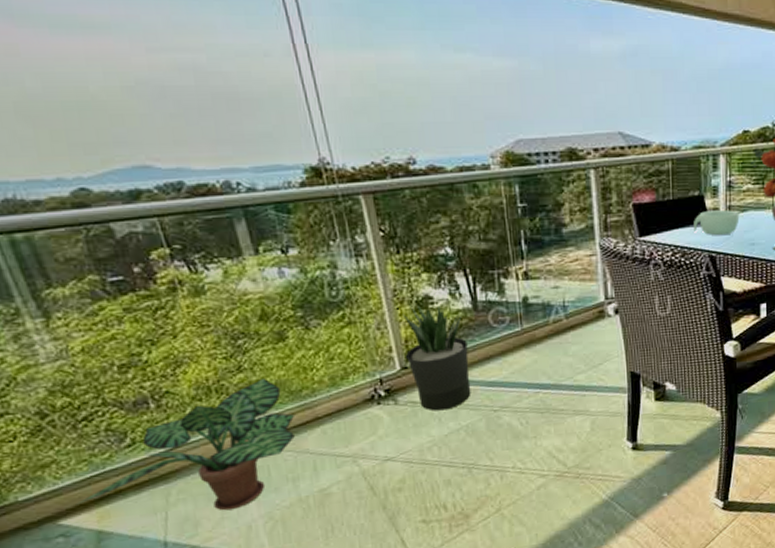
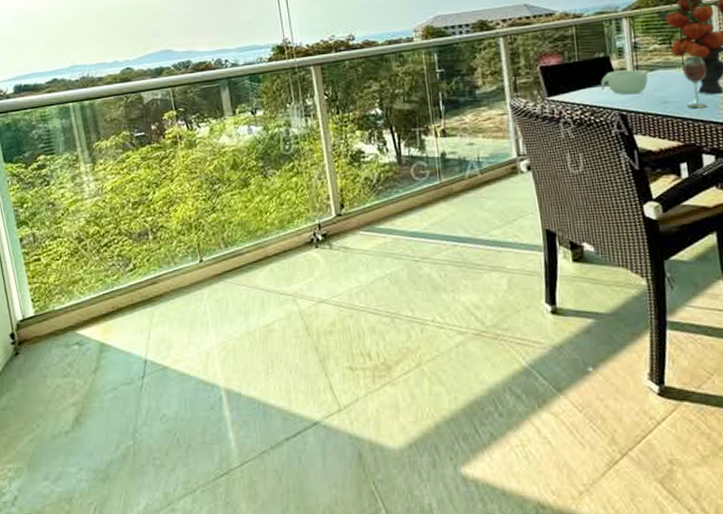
potted plant: present [76,378,295,511] -> none [90,218,251,336]
planter: present [402,304,471,411] -> none [339,158,395,258]

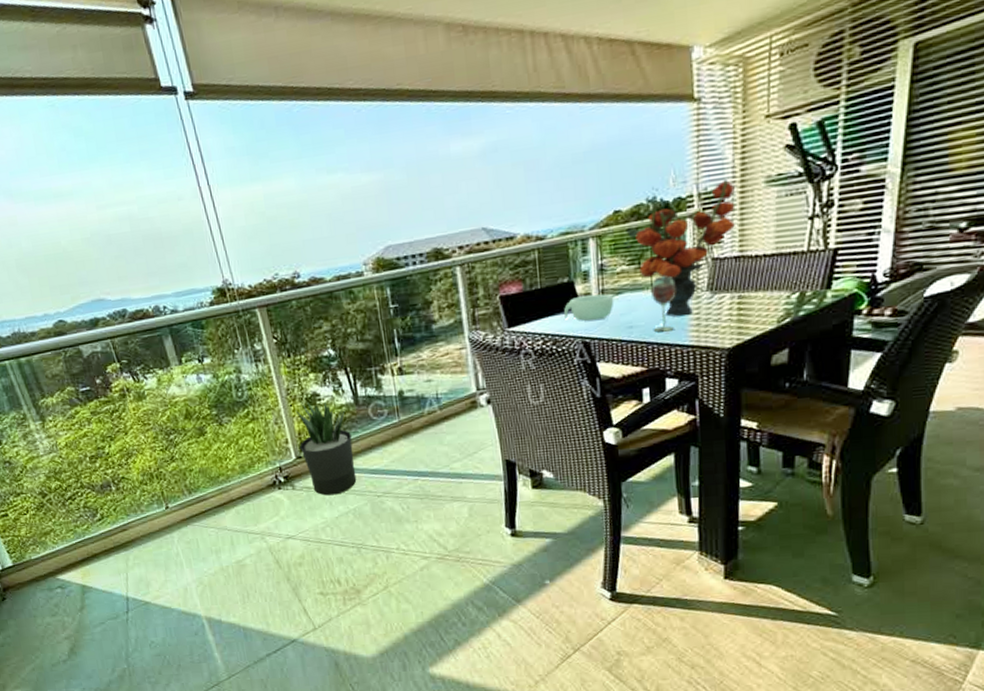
planter: none [339,158,395,258] -> present [295,401,357,496]

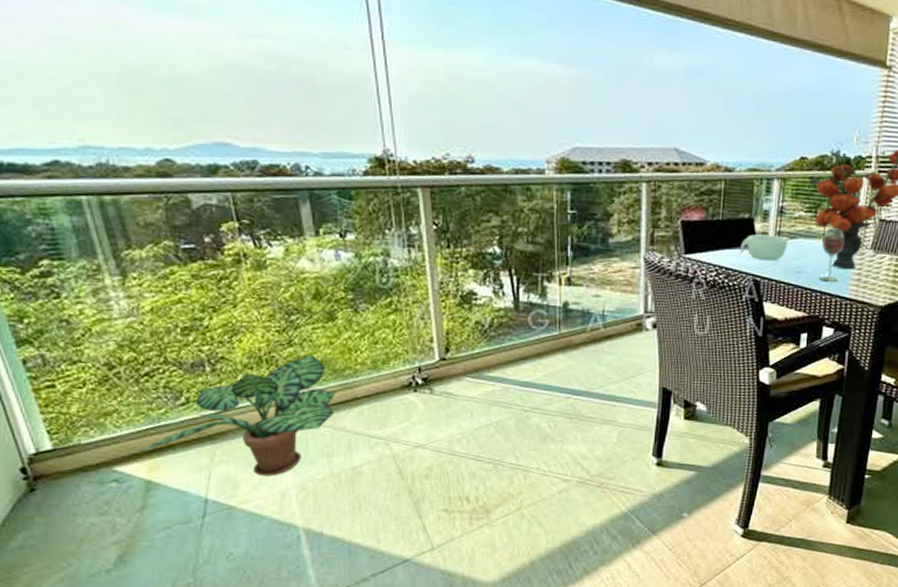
potted plant: none [67,466,216,575] -> present [131,354,337,477]
planter: present [295,401,357,496] -> none [446,298,505,405]

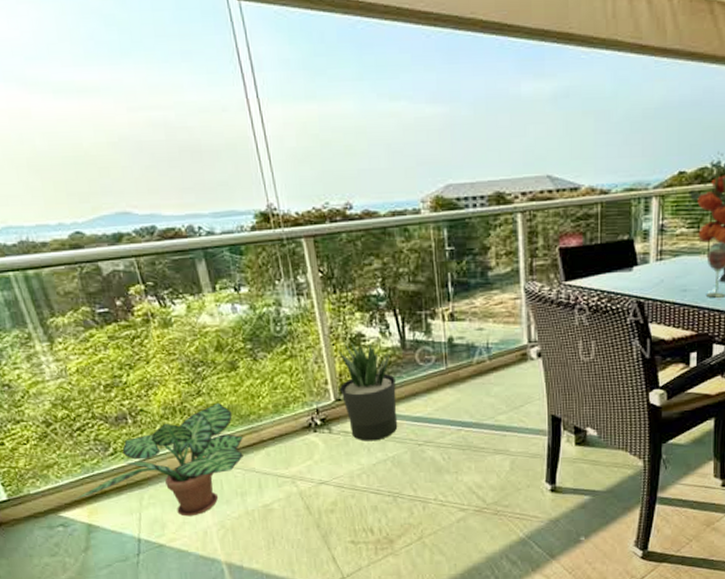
planter: none [446,298,505,405] -> present [337,341,398,442]
bowl: present [740,234,789,260] -> none [622,255,671,280]

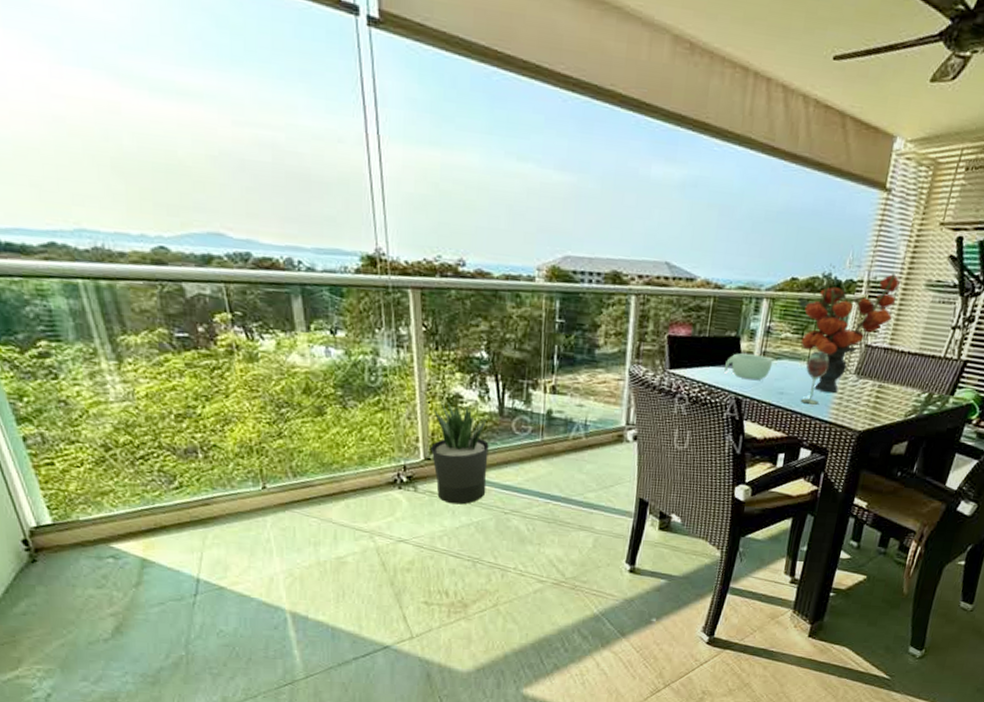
potted plant: present [72,402,244,517] -> none [126,446,324,561]
bowl: none [622,255,671,280] -> present [724,353,773,380]

